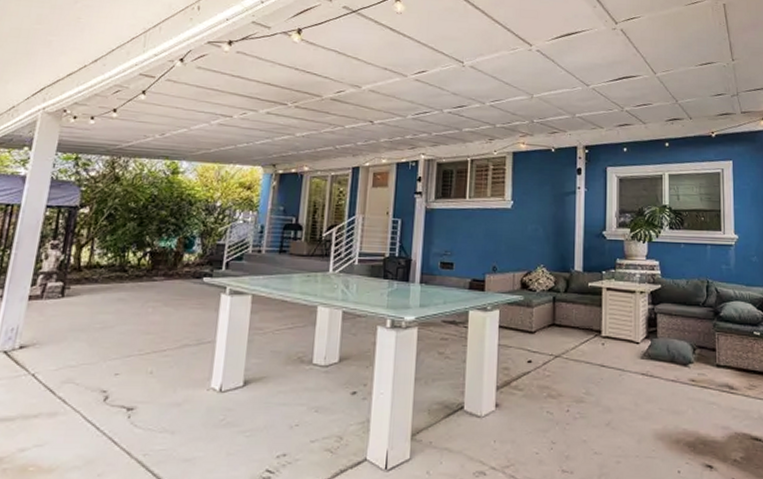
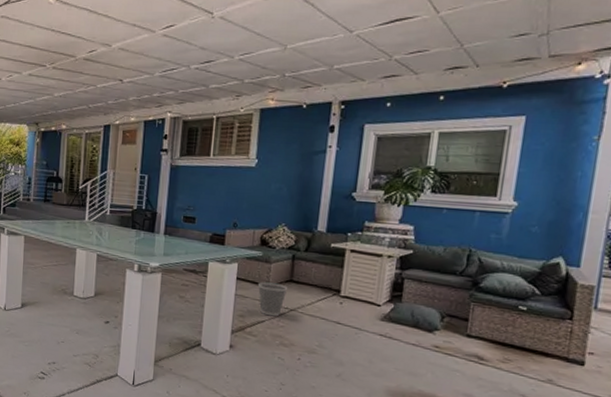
wastebasket: none [520,328,552,366] -> present [257,282,288,317]

